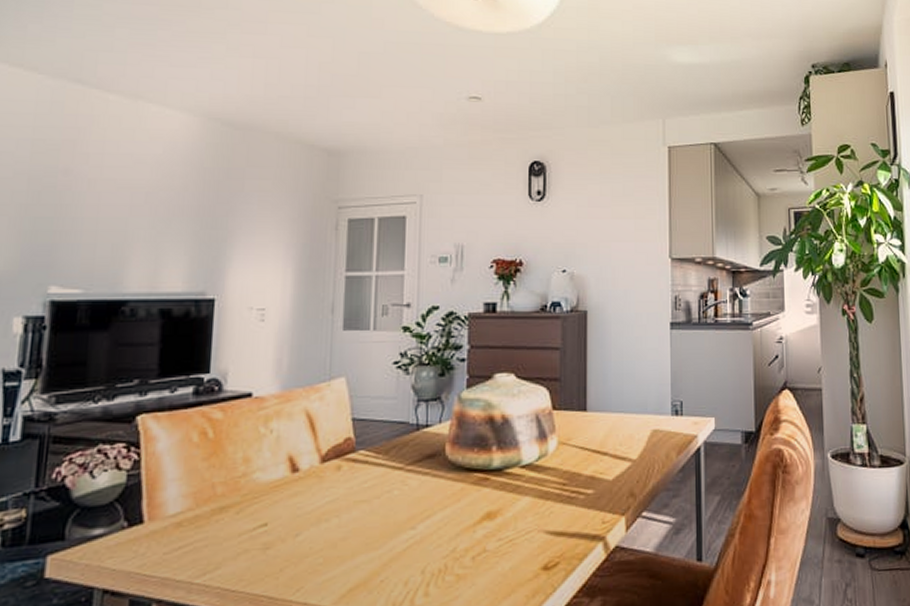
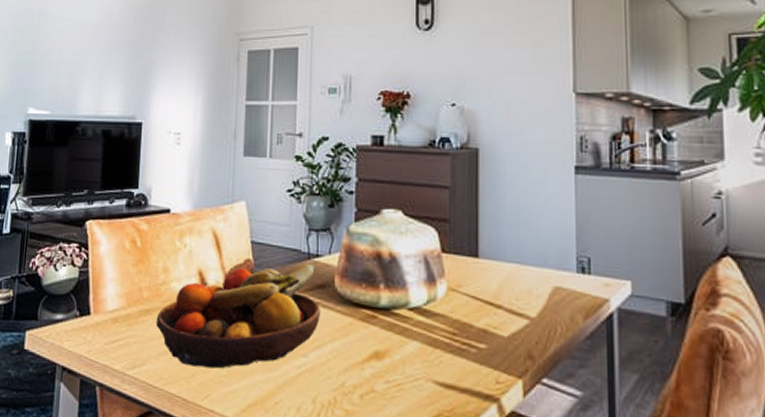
fruit bowl: none [233,434,430,561] -> present [156,263,320,369]

